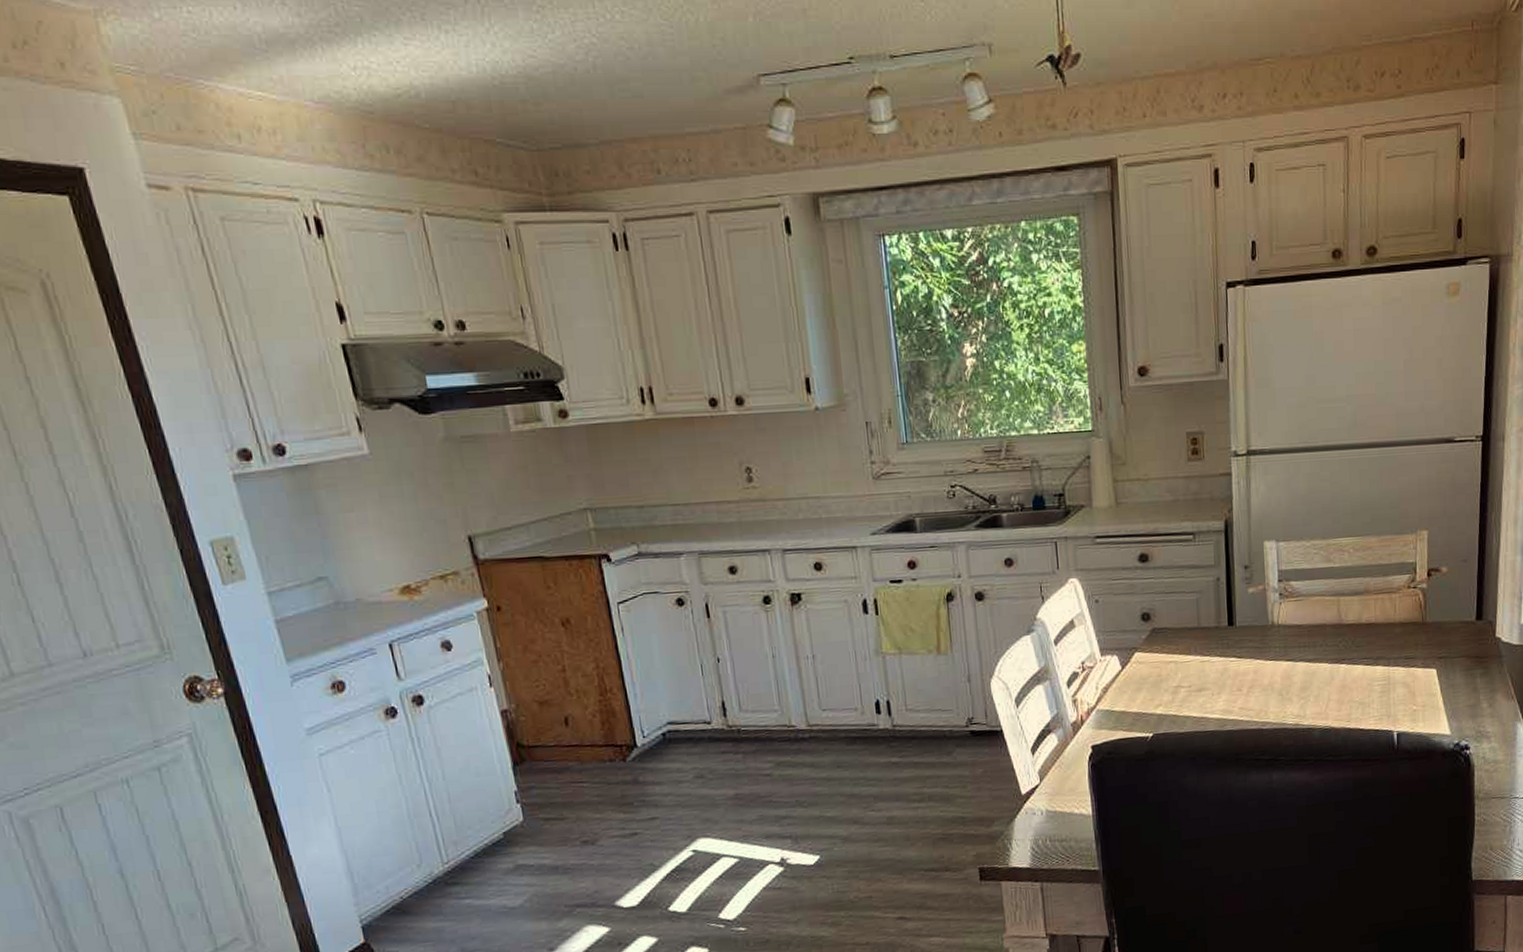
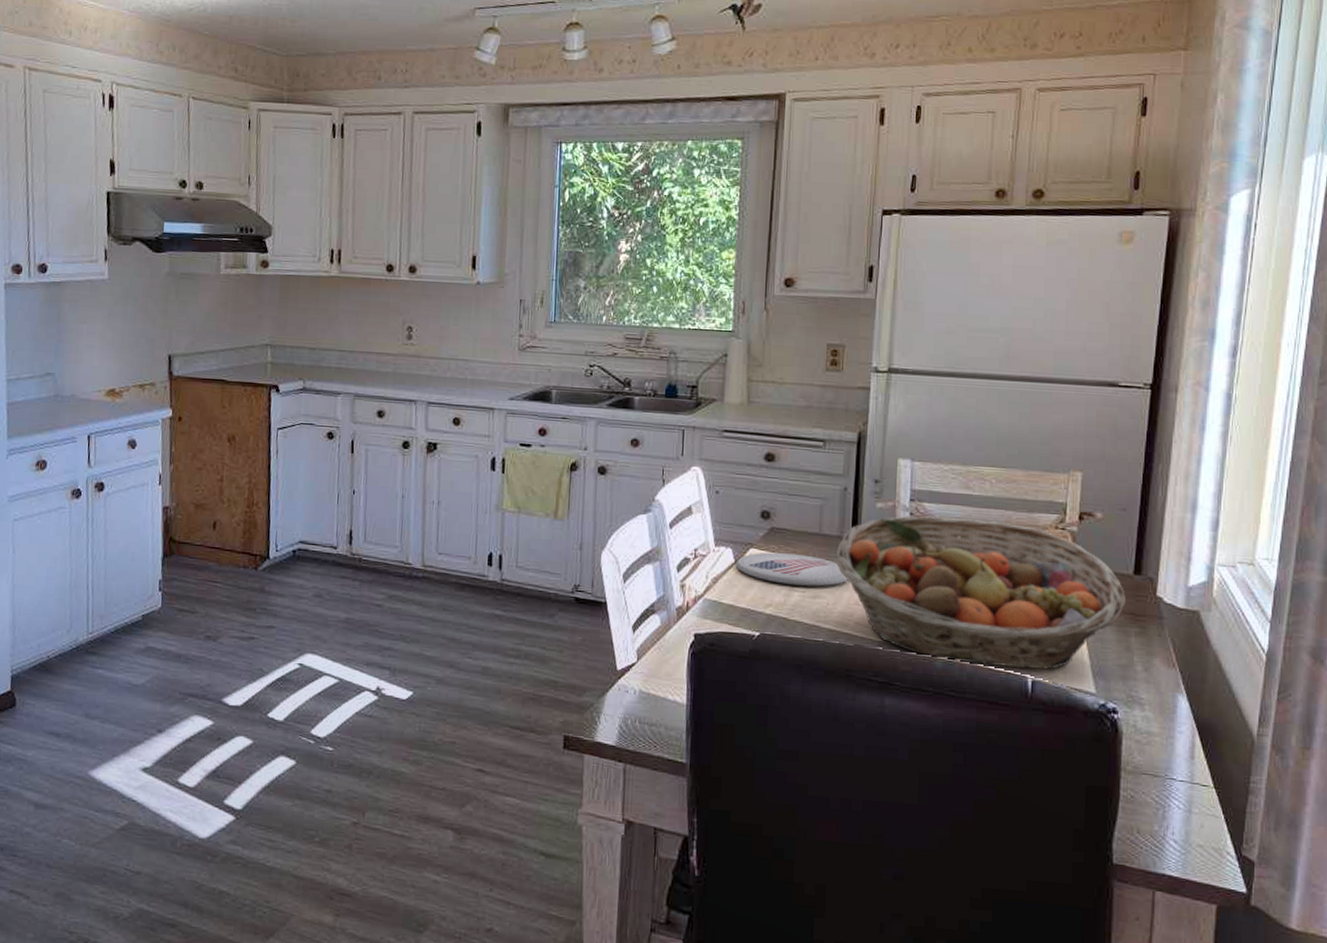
plate: none [1122,650,1229,683] -> present [735,552,848,587]
fruit basket: none [1216,589,1471,729] -> present [837,516,1126,670]

